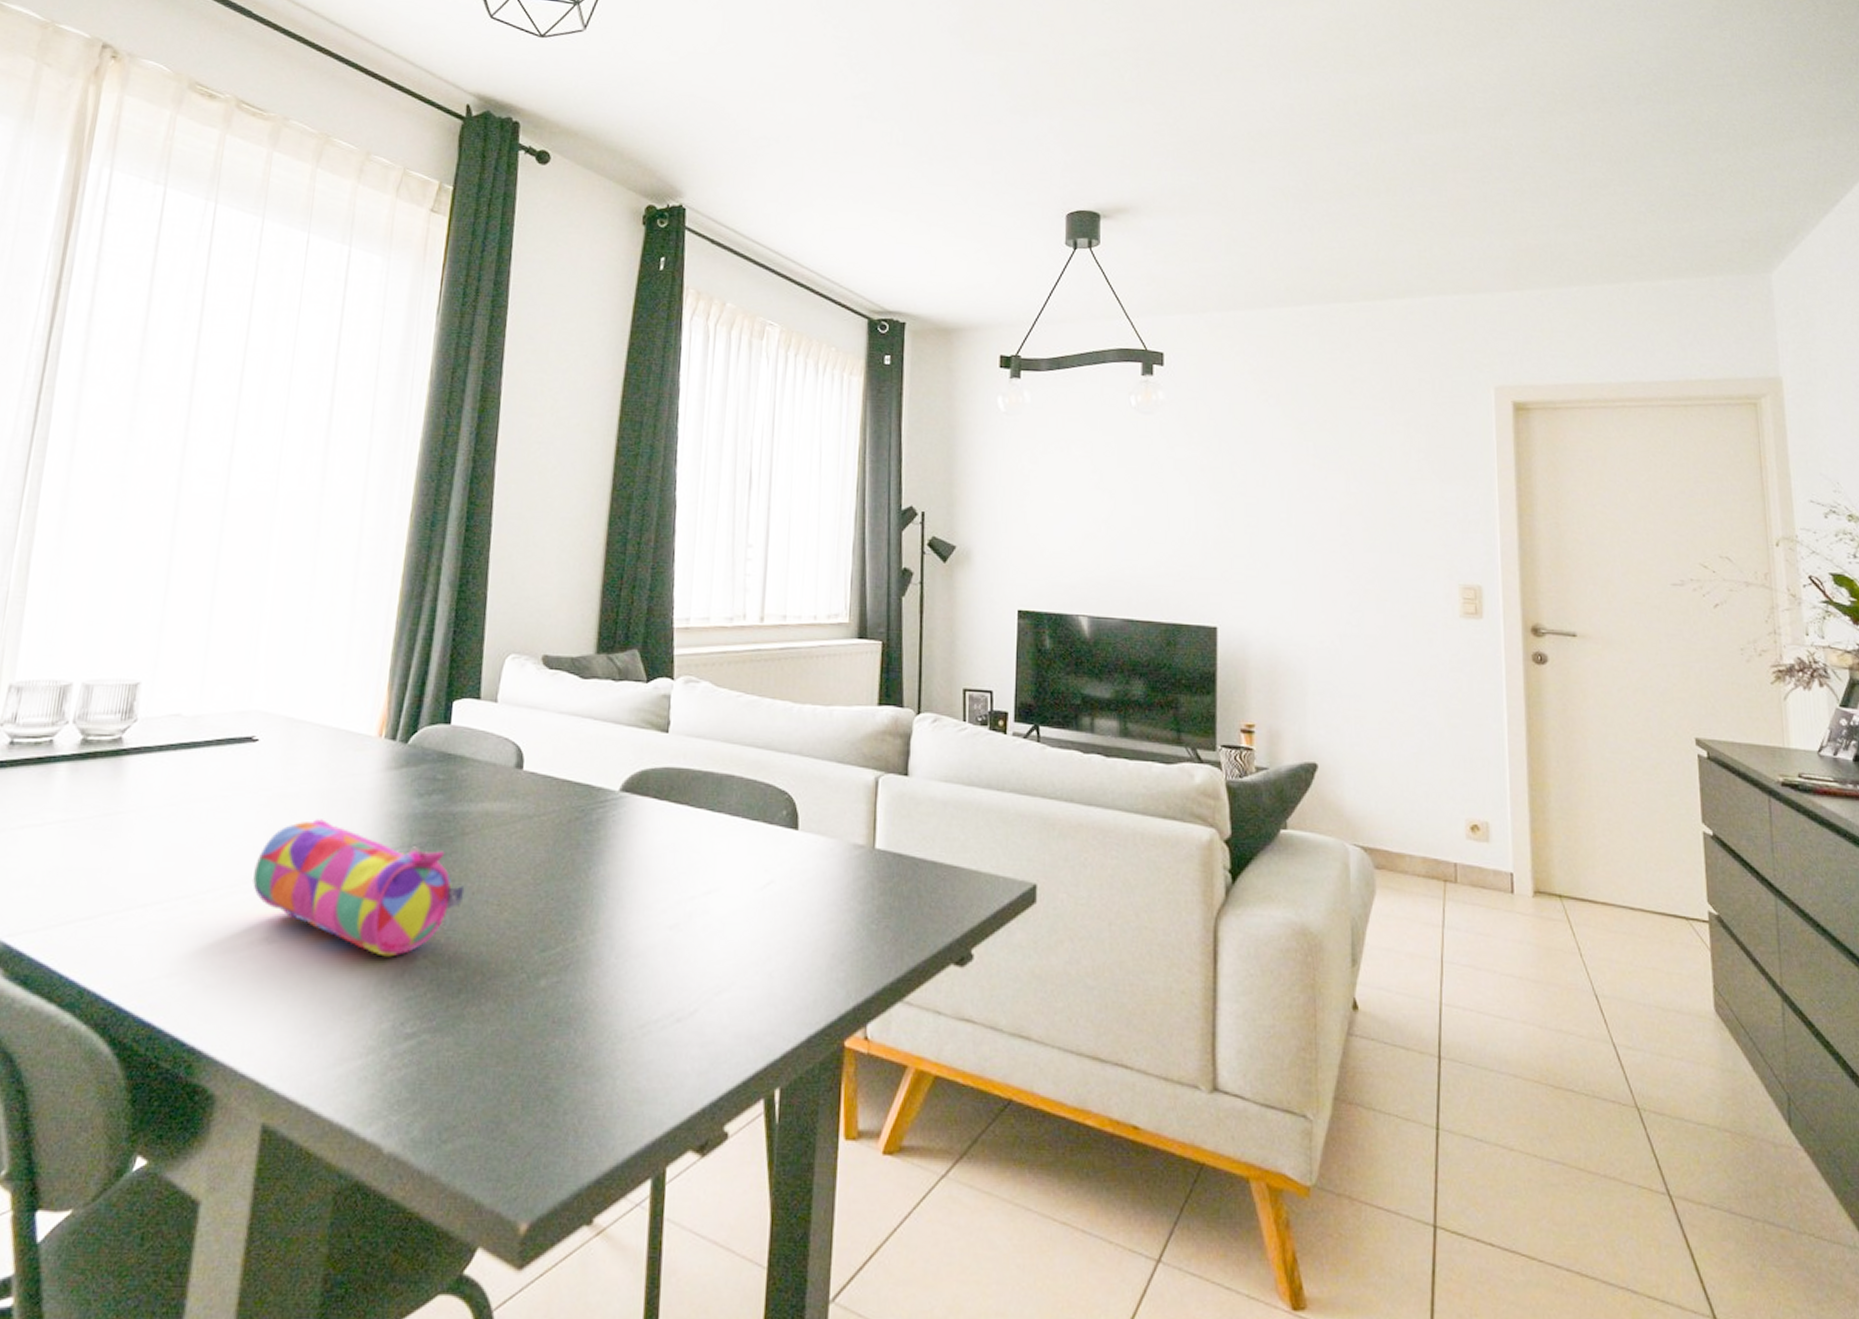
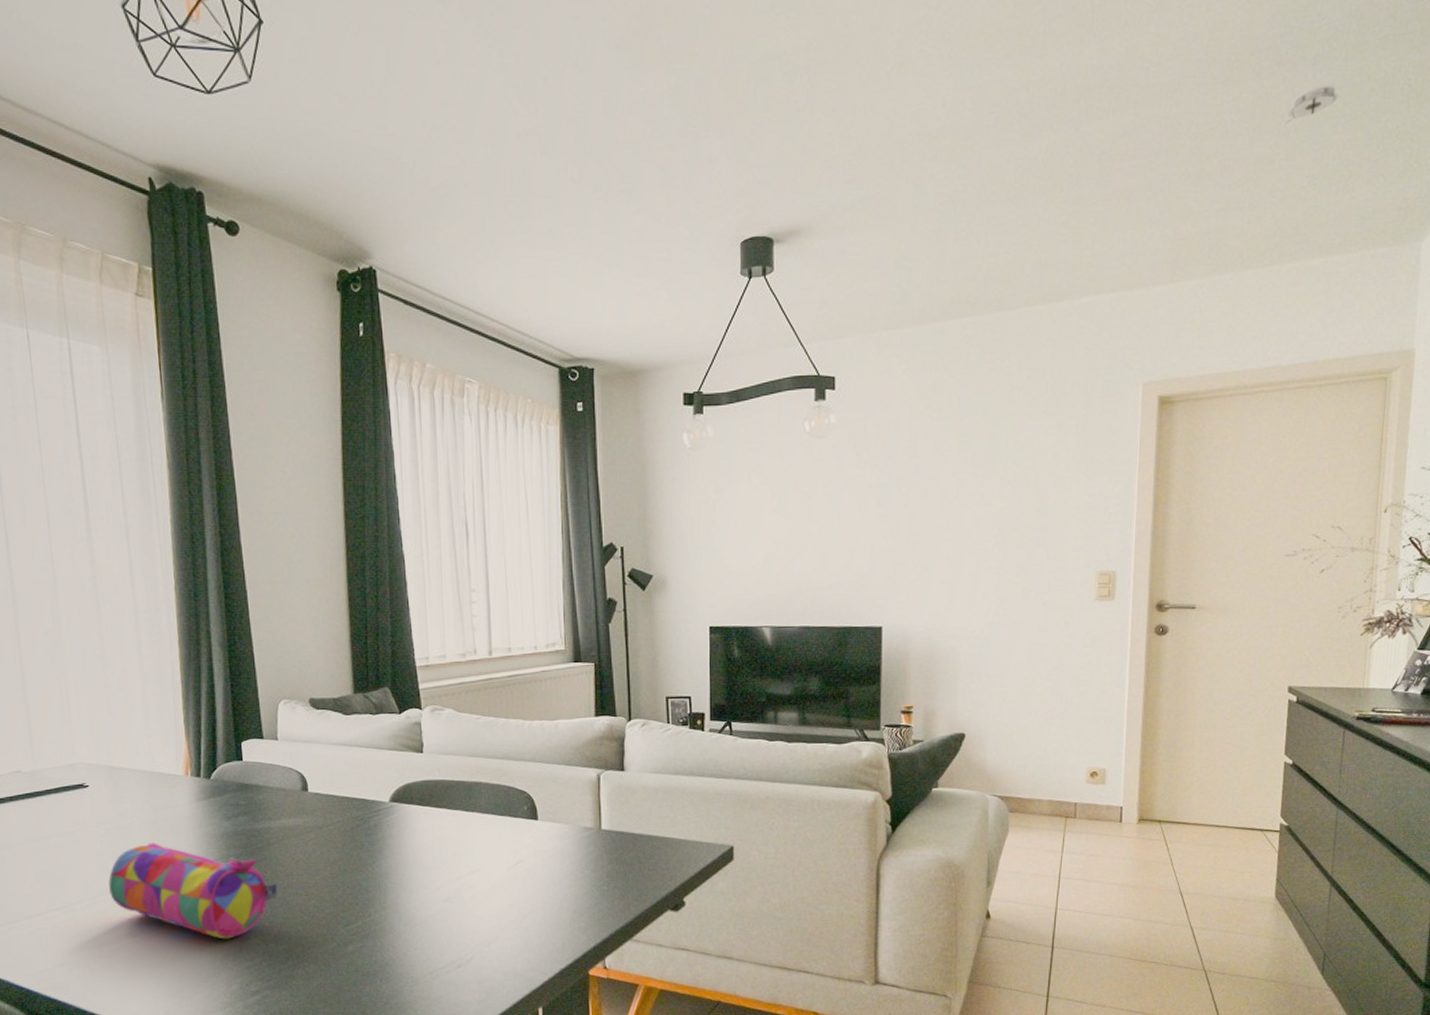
smoke detector: none [1616,123,1667,153] -> present [1285,86,1340,123]

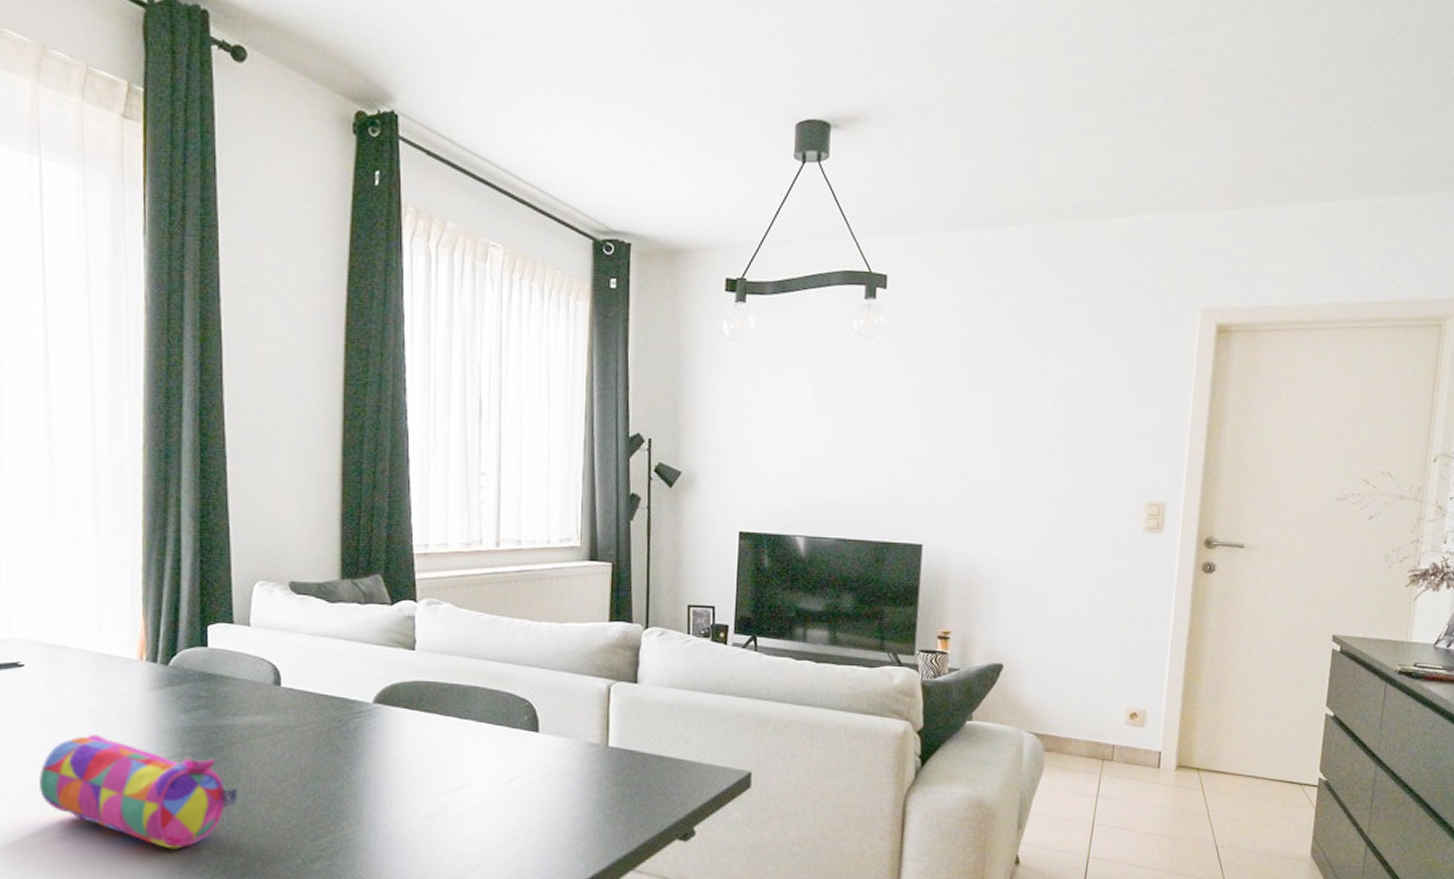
smoke detector: present [1285,86,1340,123] -> none [1353,24,1407,58]

